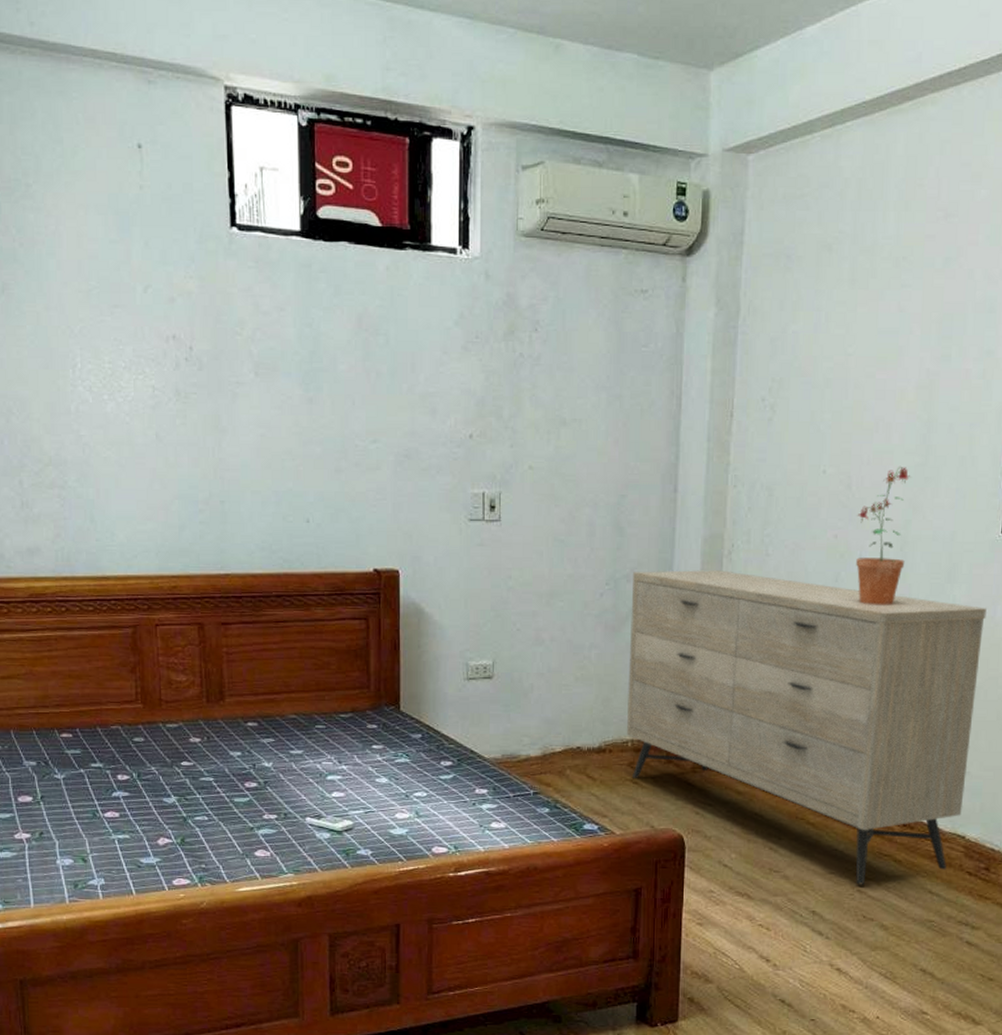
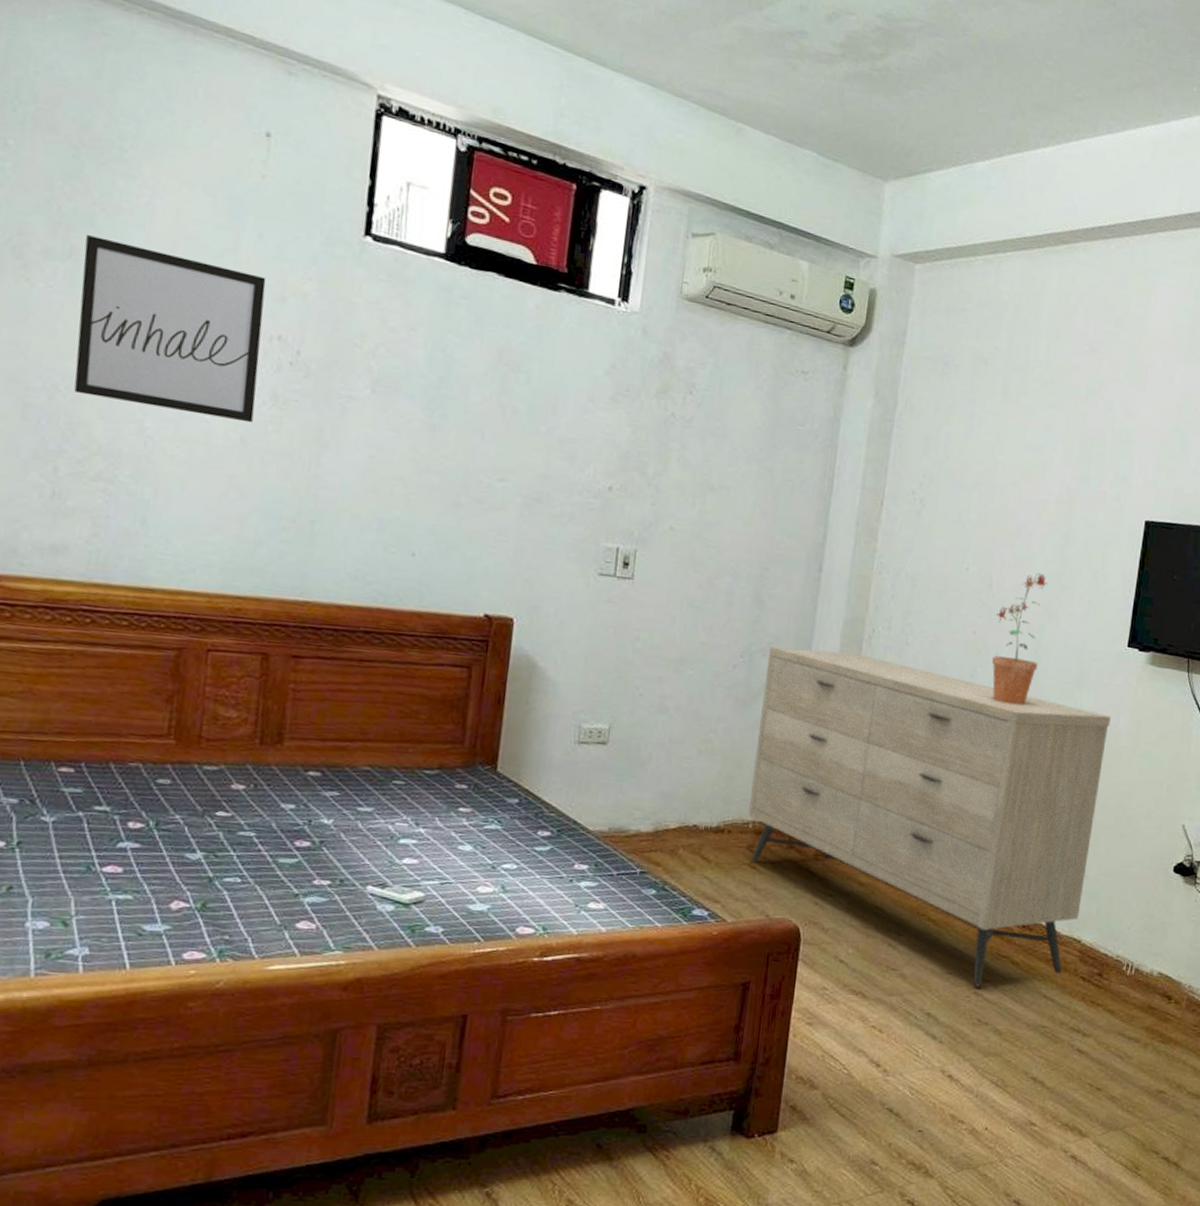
wall art: none [11,270,163,419] -> present [74,235,266,423]

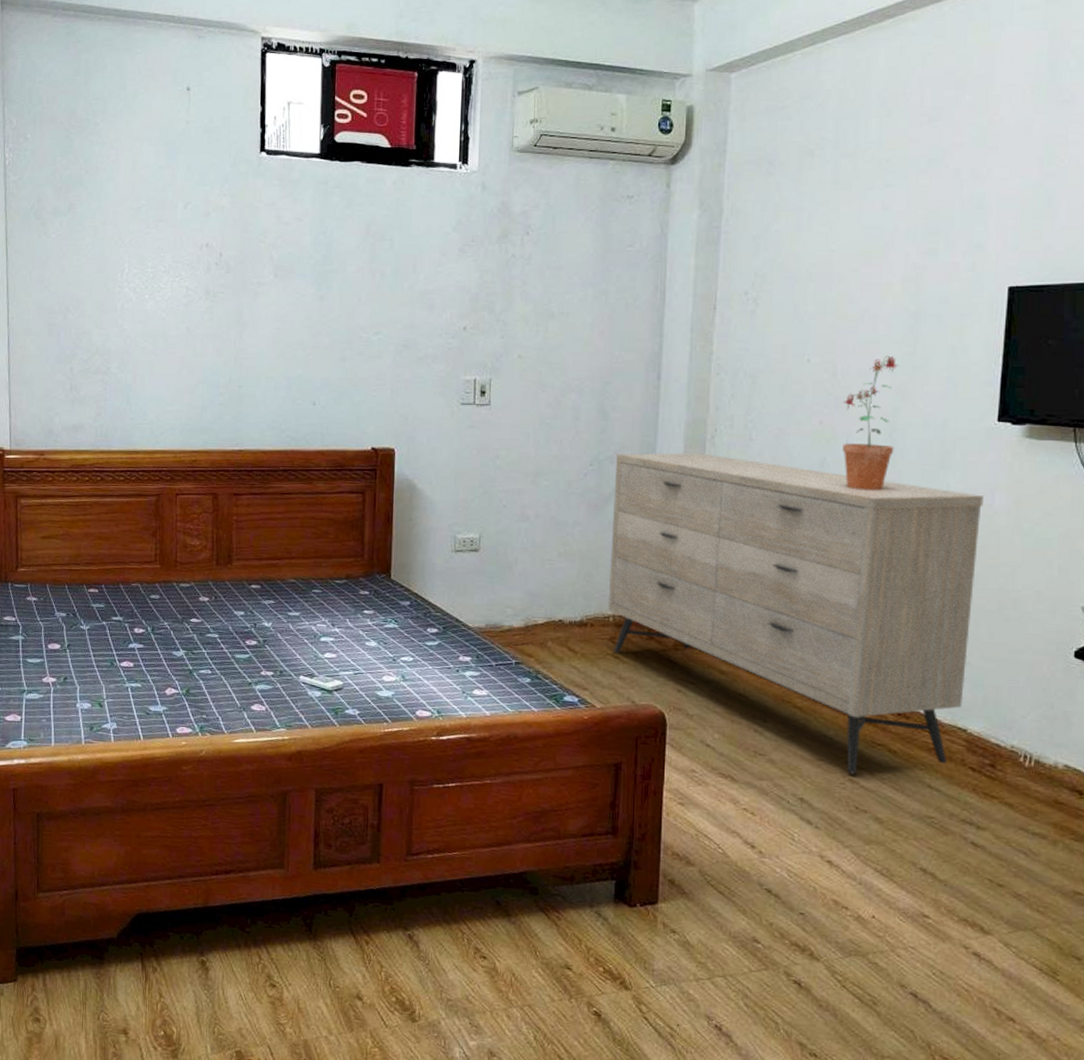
wall art: present [74,235,266,423] -> none [77,193,195,315]

